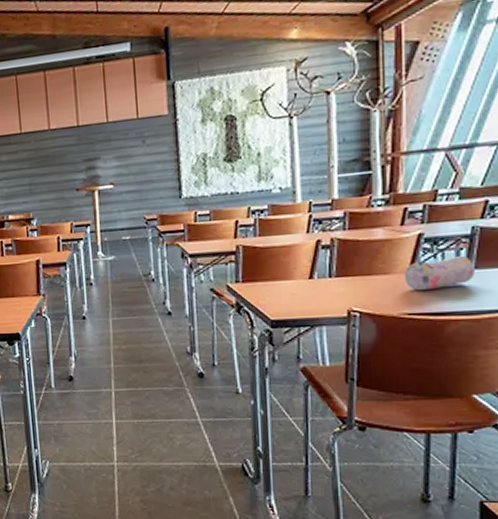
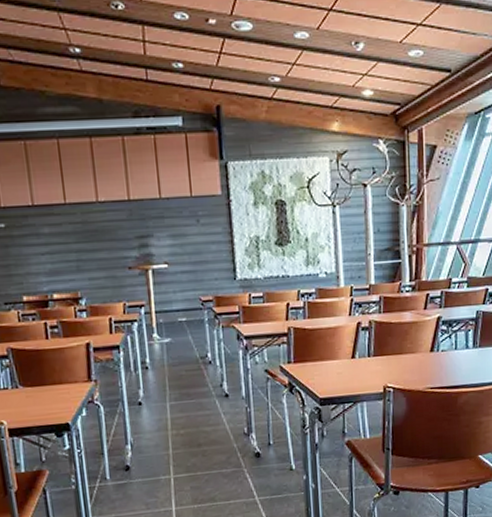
pencil case: present [404,256,475,291] -> none [427,337,479,368]

